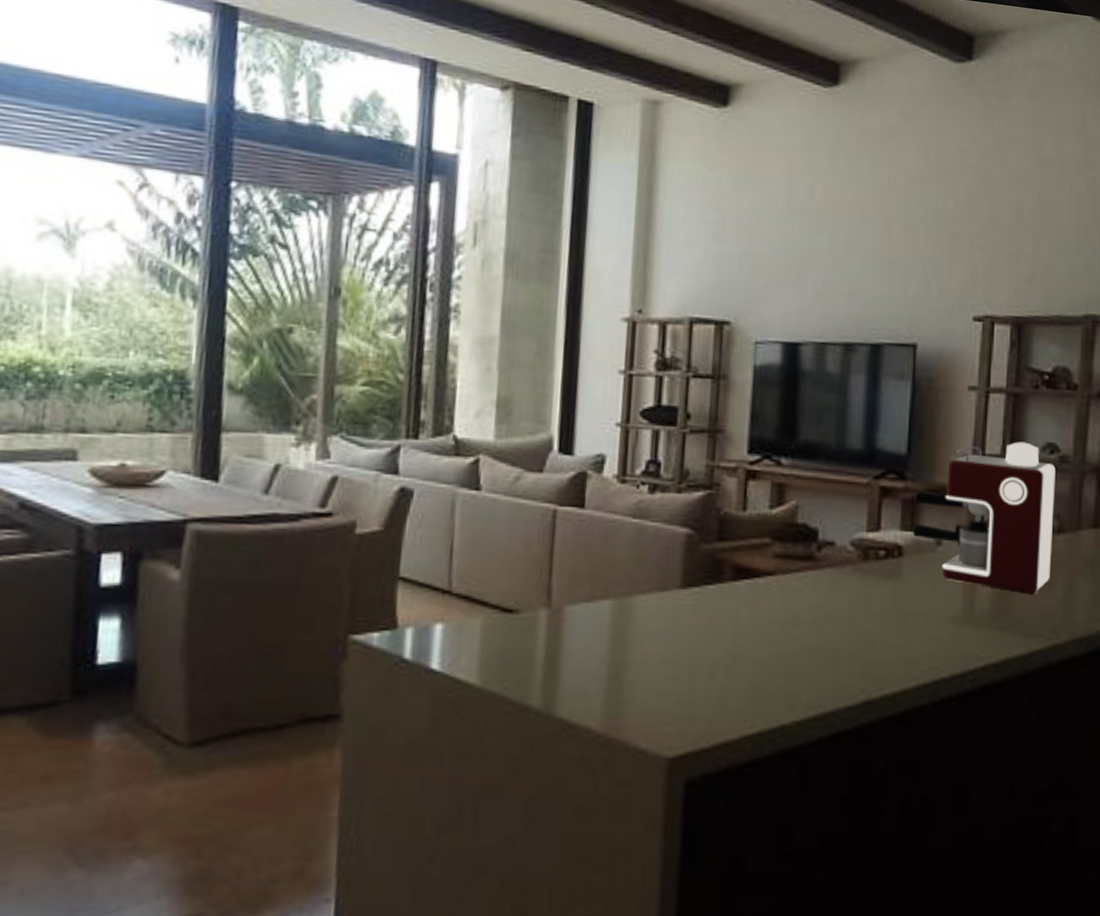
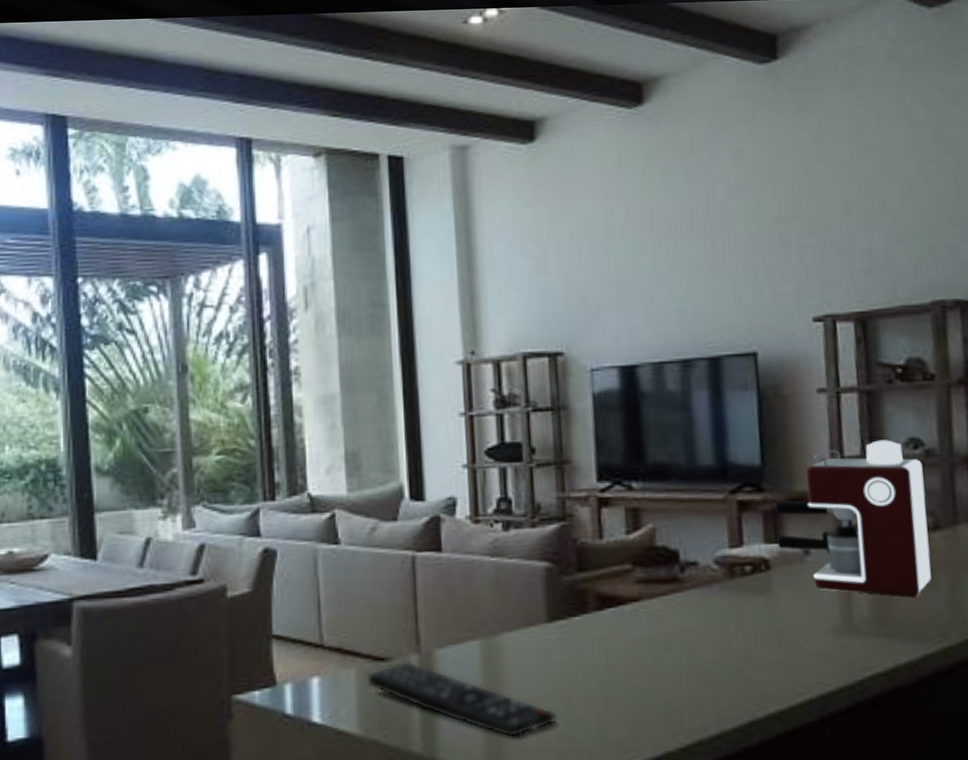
remote control: none [491,614,680,701] -> present [366,660,557,739]

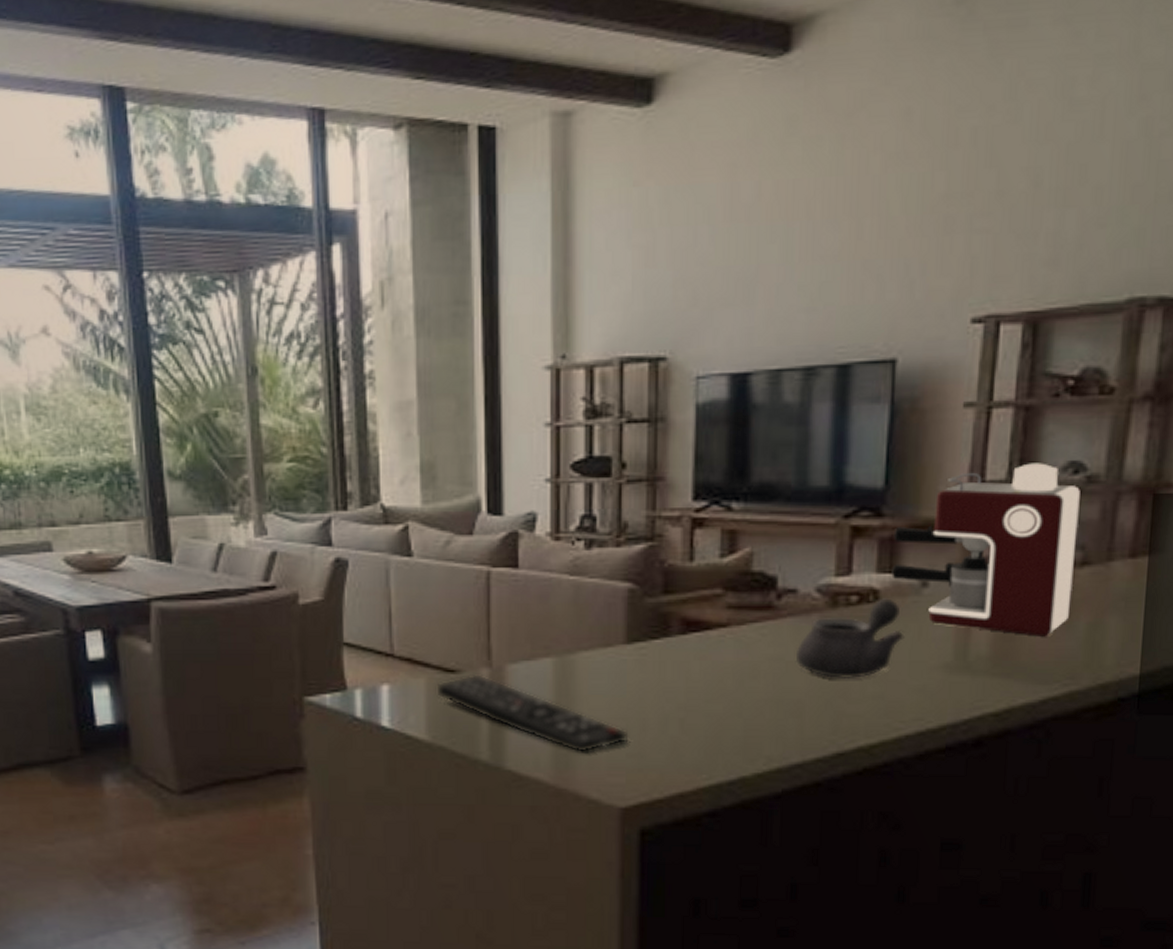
teapot: none [703,567,796,647] -> present [795,598,905,678]

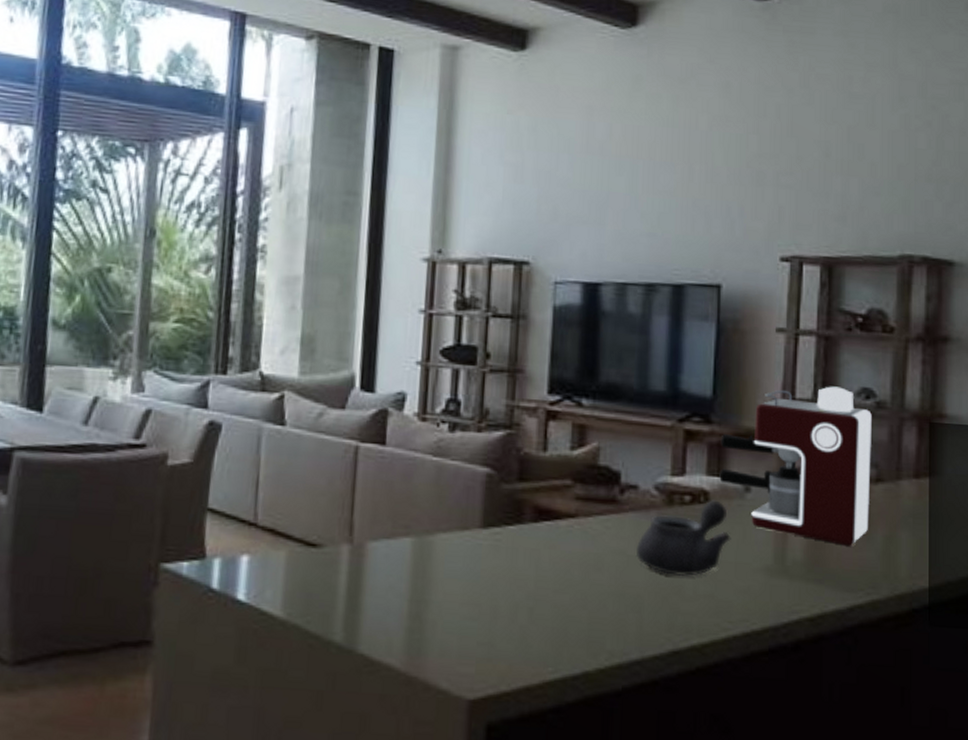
remote control: present [435,673,629,754] -> none [294,549,481,640]

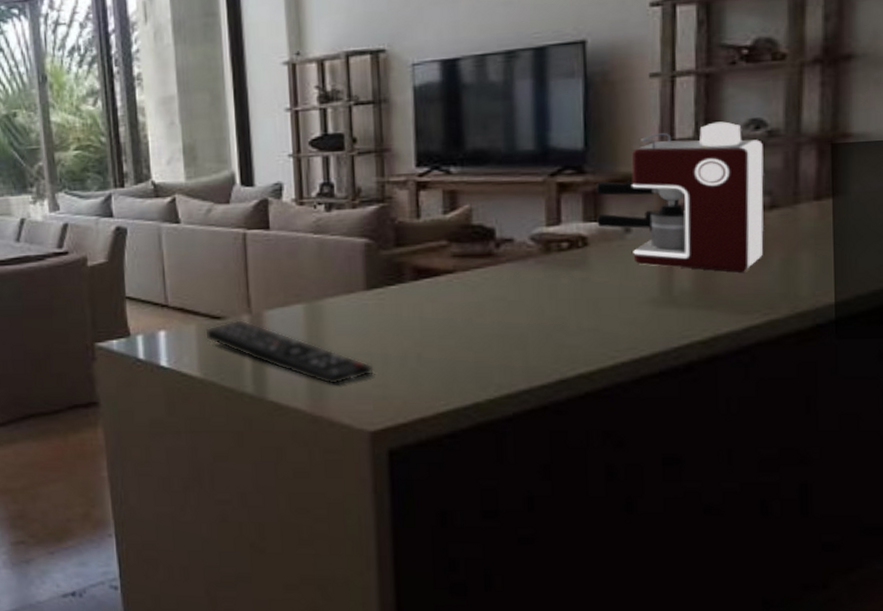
remote control: none [294,549,481,640] -> present [204,319,374,385]
teapot: present [635,500,731,576] -> none [516,243,613,314]

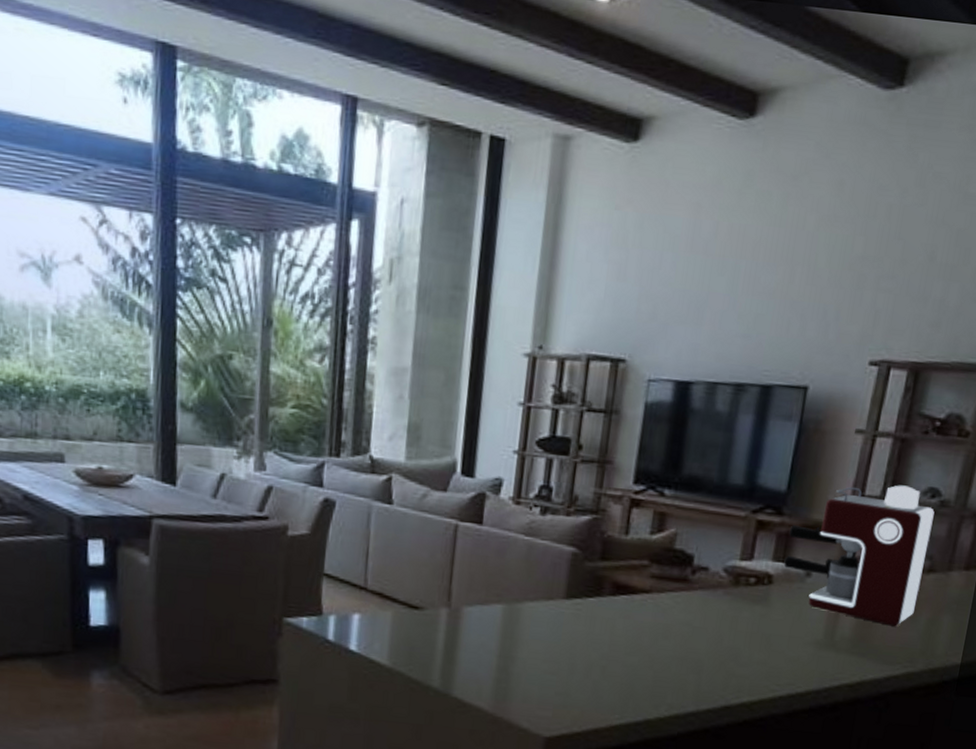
remote control: present [204,319,374,385] -> none [399,611,559,689]

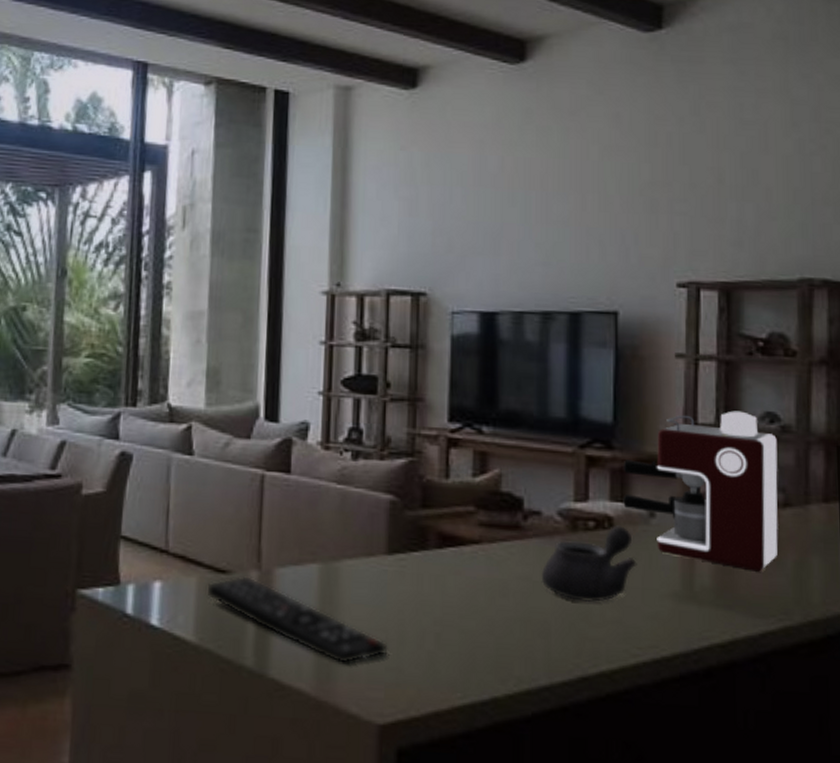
remote control: none [399,611,559,689] -> present [205,575,388,665]
teapot: none [700,582,788,646] -> present [541,525,637,602]

